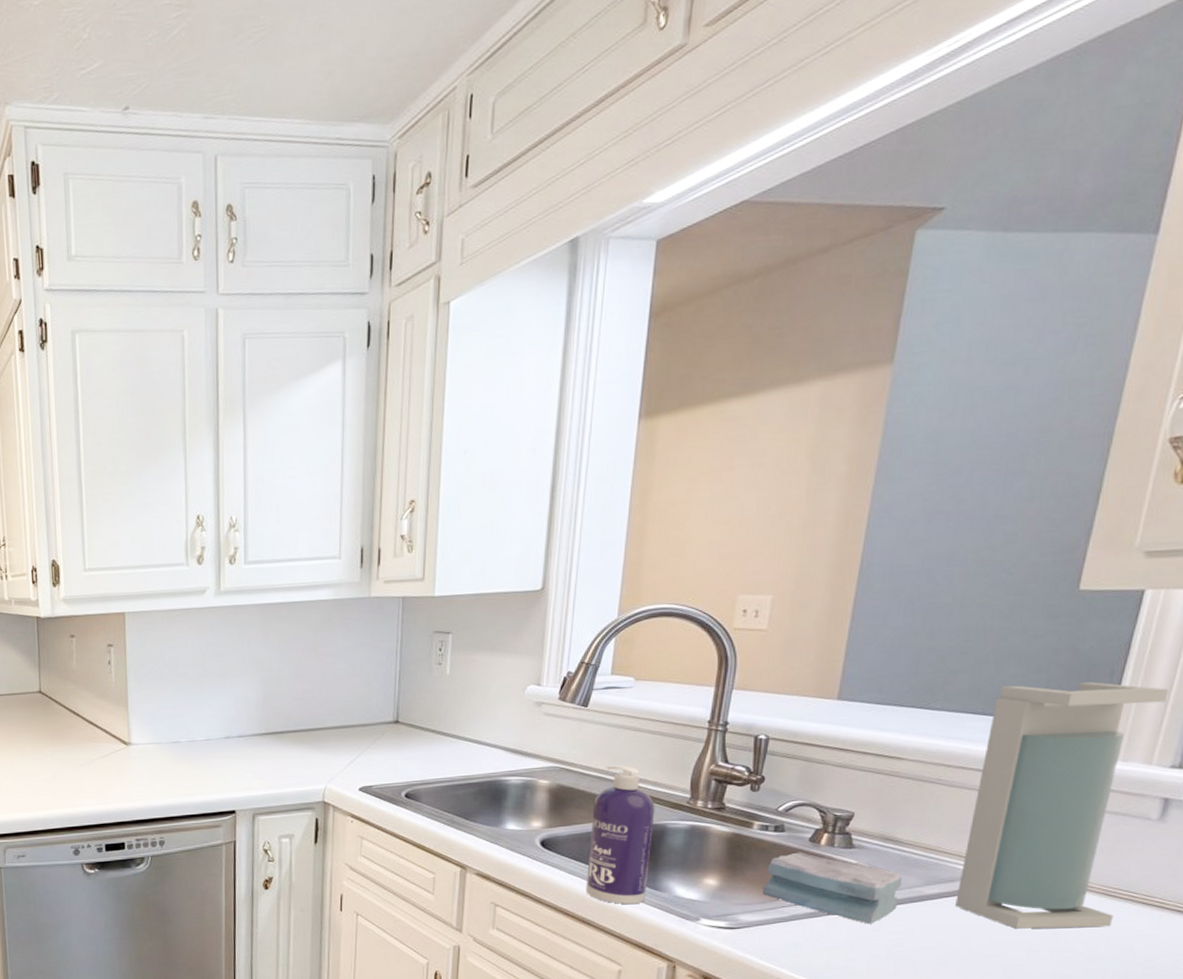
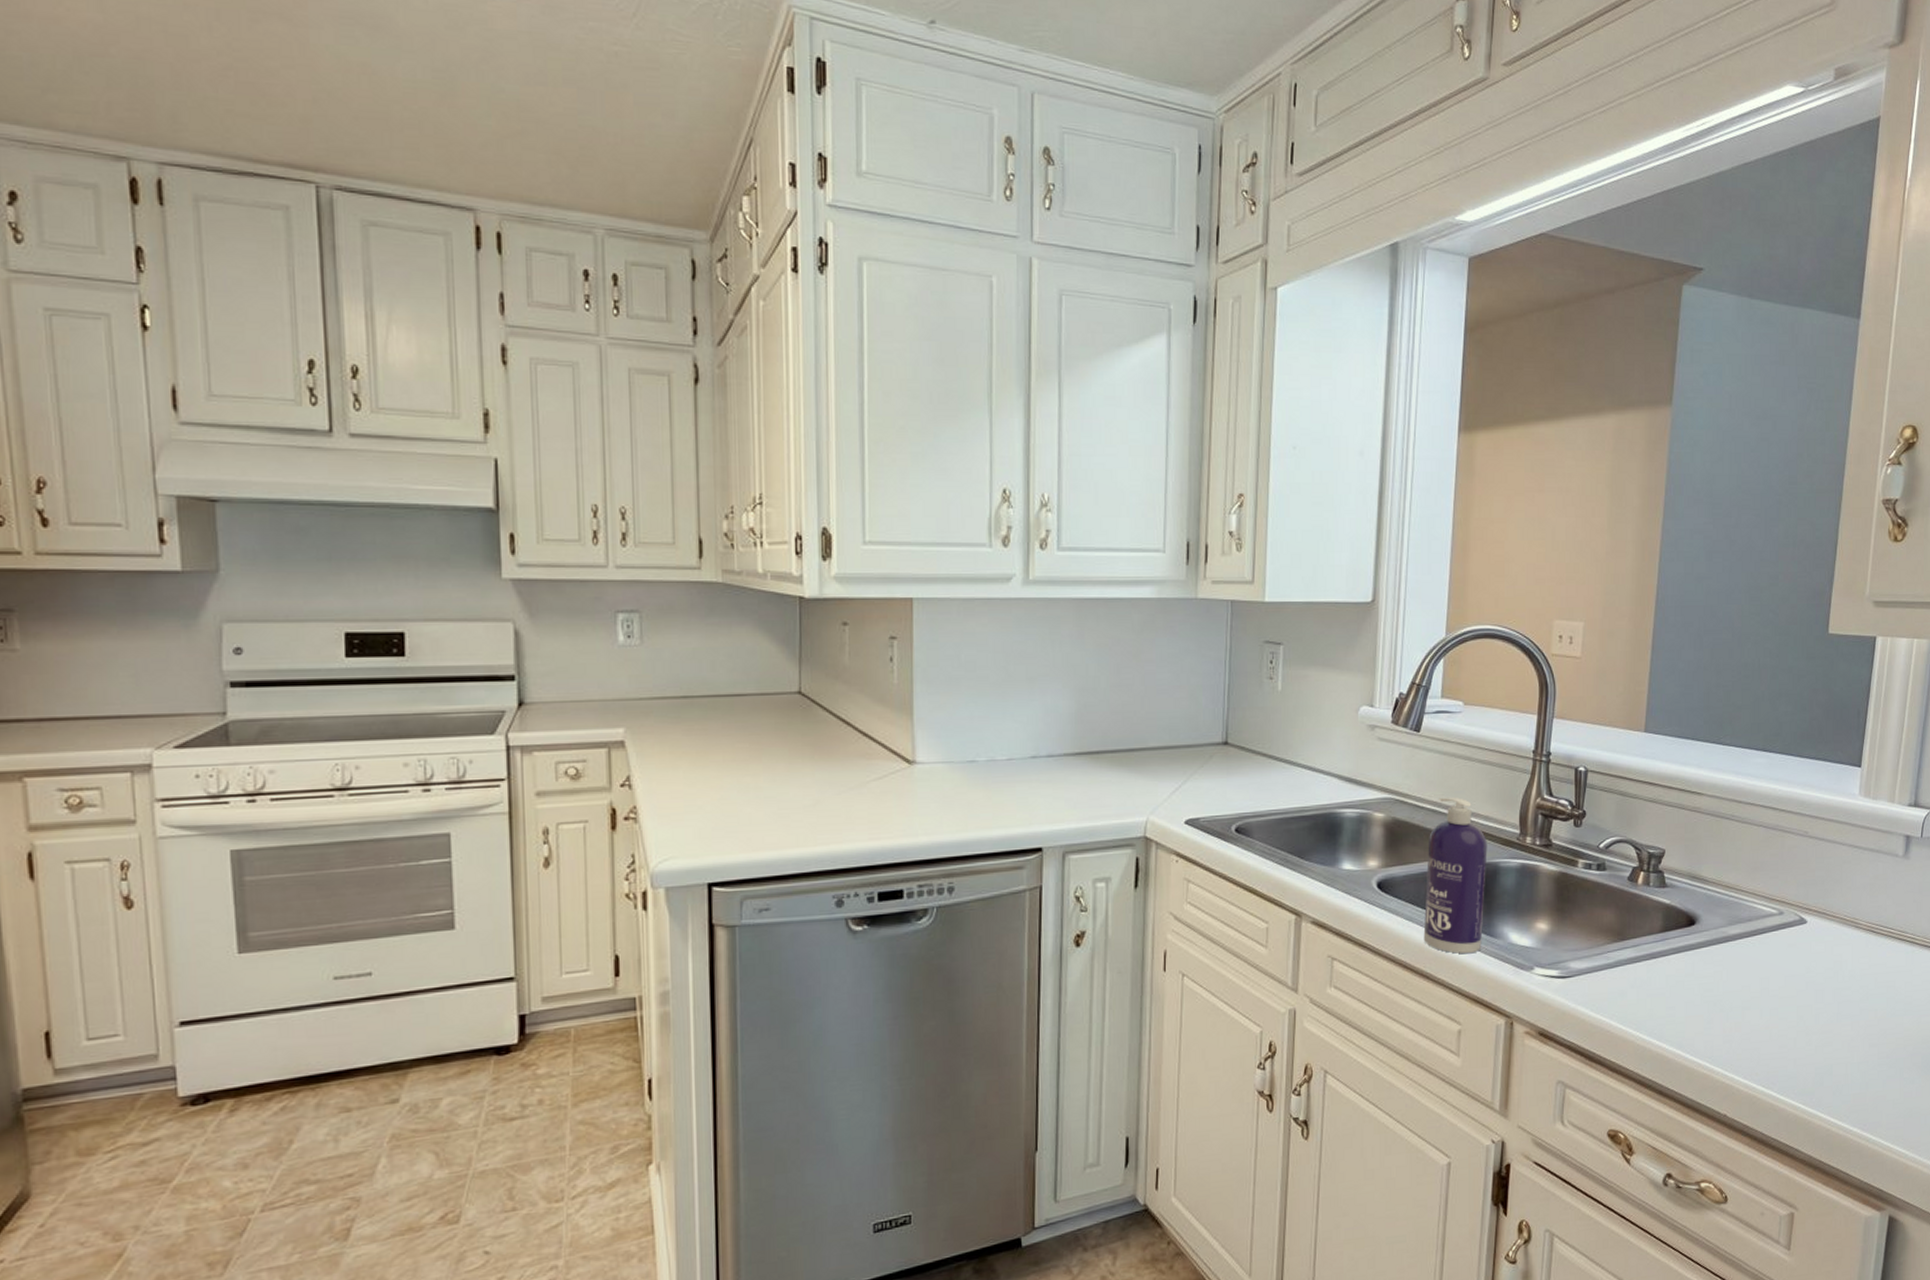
sponge: present [762,852,902,924] -> none [1589,892,1709,968]
soap dispenser: present [955,682,1169,929] -> none [1754,722,1901,969]

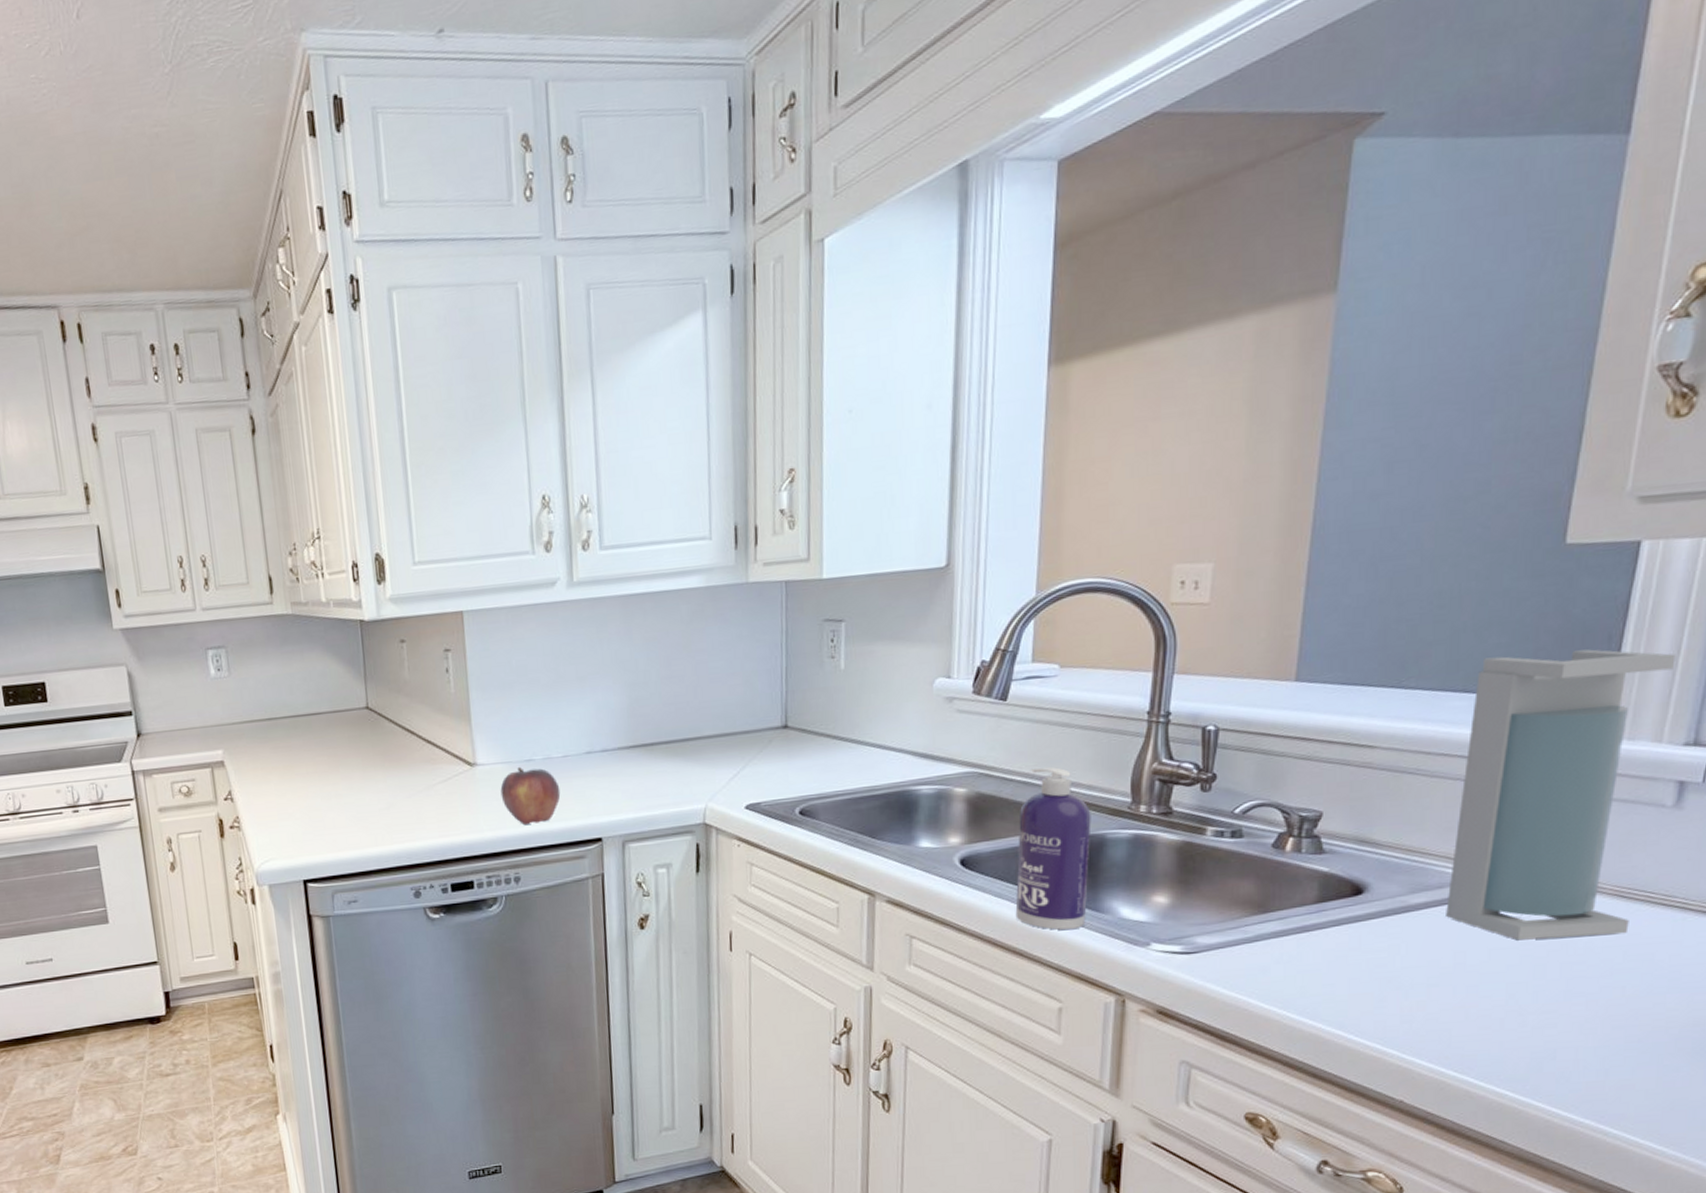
fruit: none [939,767,1003,831] -> present [500,766,561,826]
soap dispenser: none [1754,722,1901,969] -> present [1446,649,1676,941]

